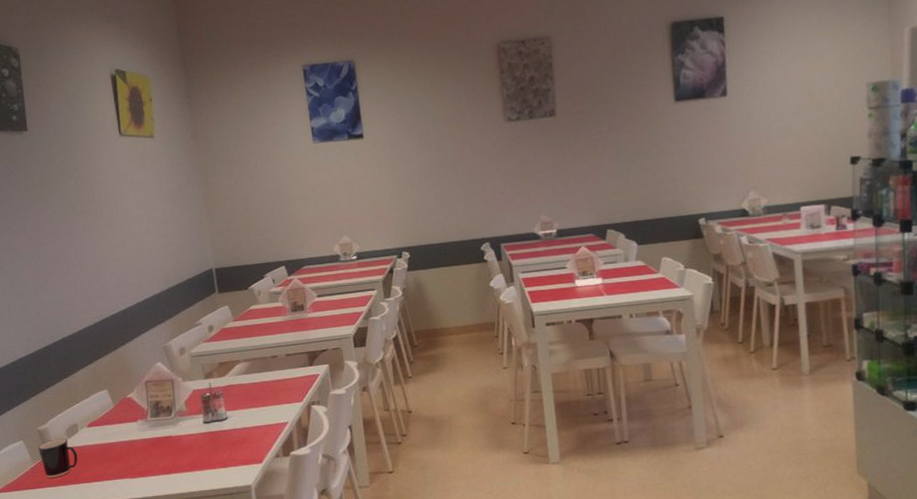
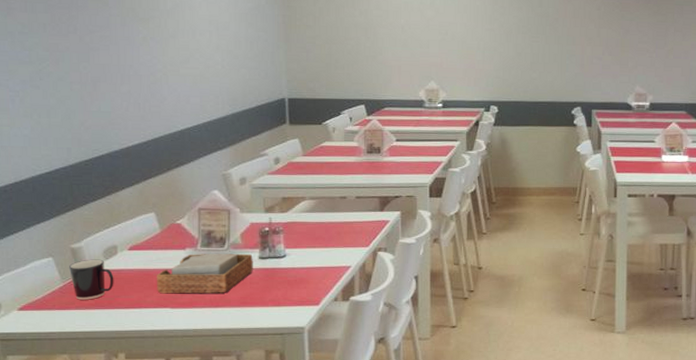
napkin holder: none [113,419,199,466] -> present [156,253,253,294]

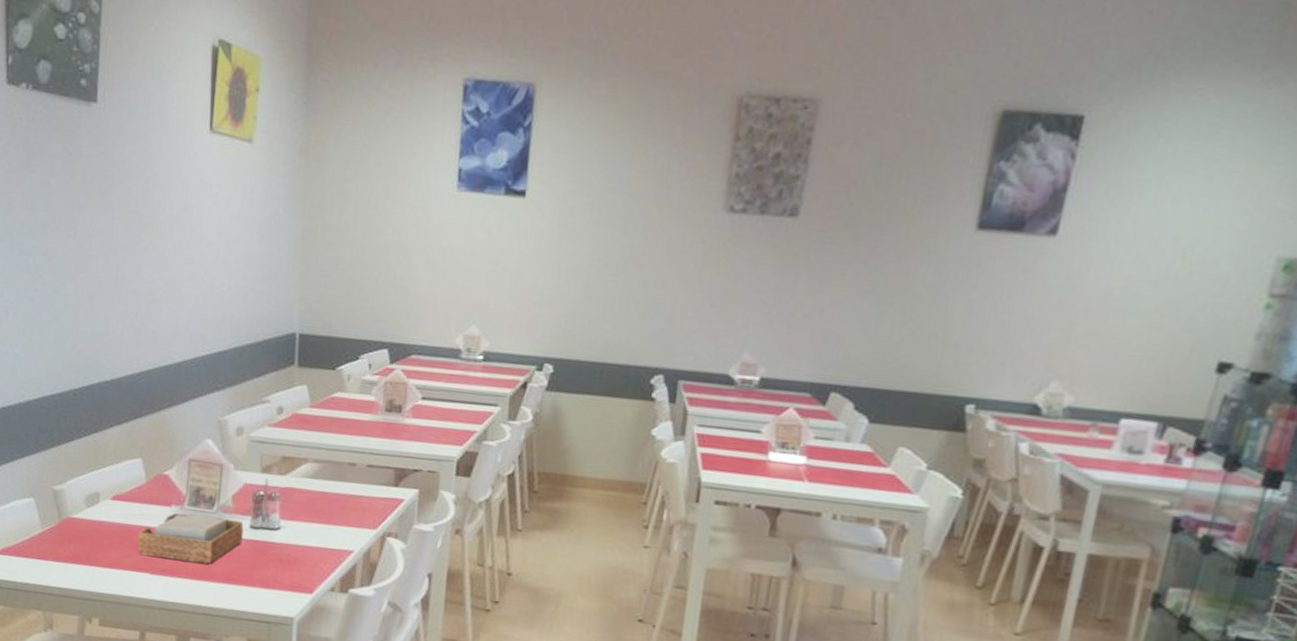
mug: present [68,259,114,300] -> none [49,505,94,552]

